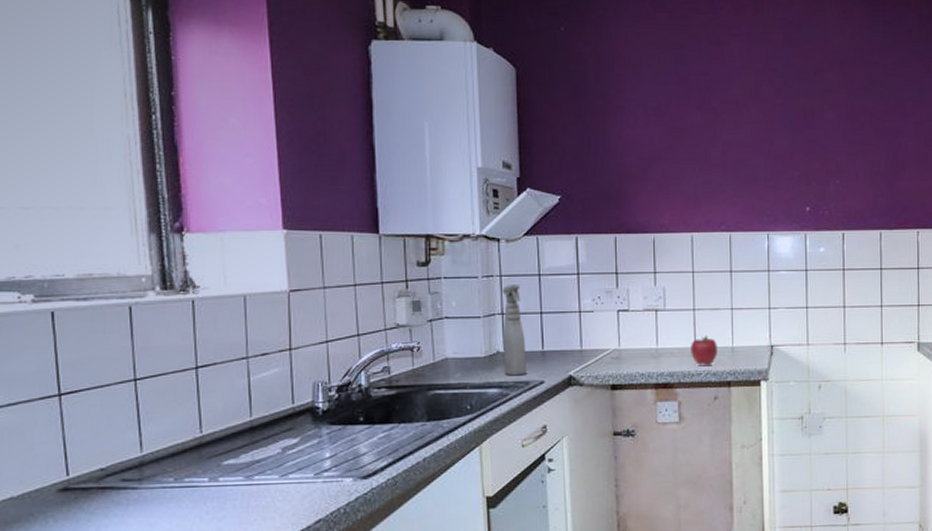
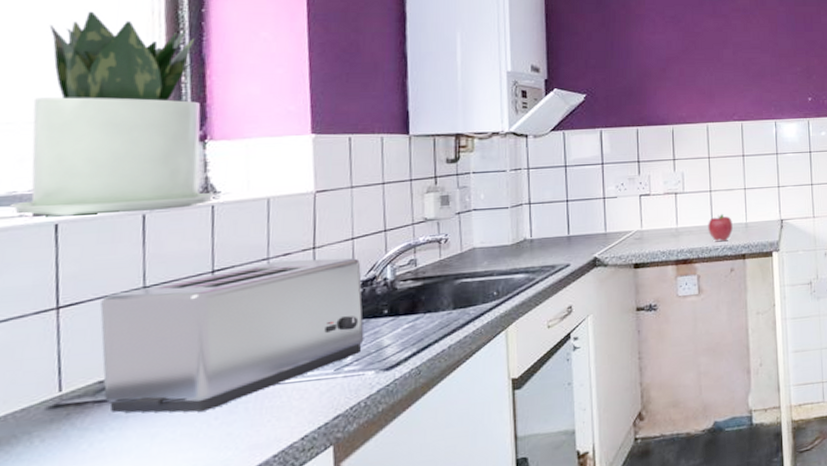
planter: none [10,93,195,304] -> present [9,11,216,216]
toaster: none [97,360,341,505] -> present [100,258,365,413]
spray bottle: present [502,283,526,376] -> none [529,175,553,261]

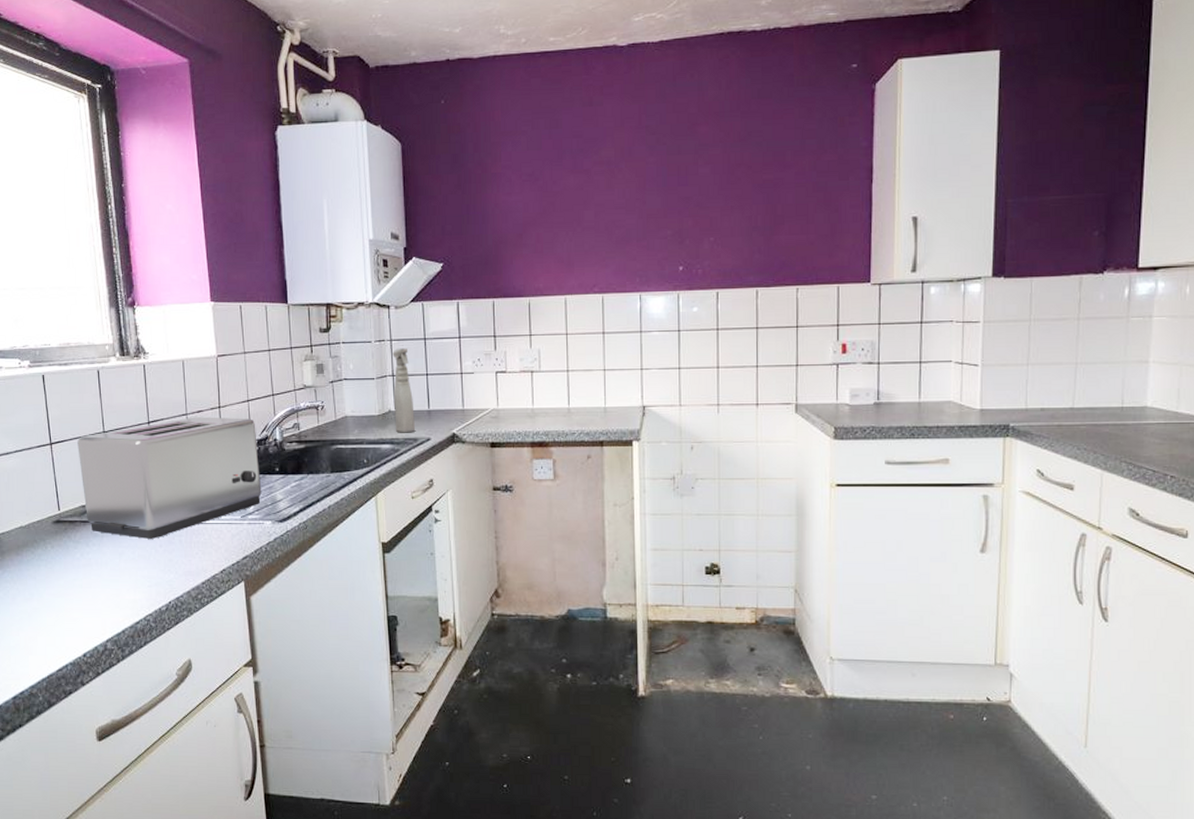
planter: present [9,11,216,216] -> none [13,190,146,369]
spray bottle: none [529,175,553,261] -> present [392,347,415,433]
fruit: present [708,213,733,242] -> none [565,395,590,426]

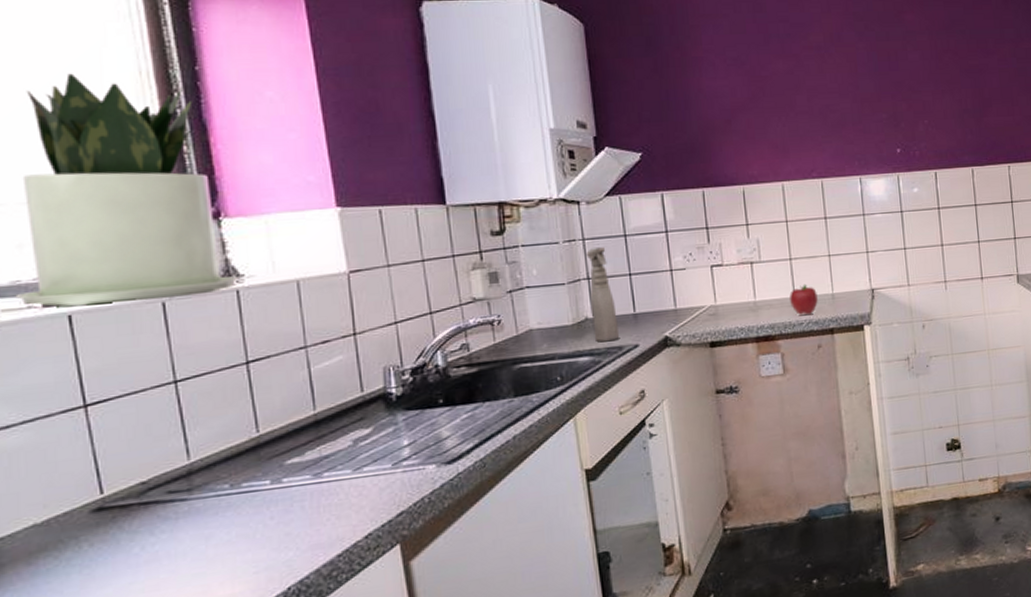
planter: none [13,190,146,369] -> present [15,73,240,307]
toaster: present [77,417,262,539] -> none [131,344,421,515]
fruit: none [565,395,590,426] -> present [789,284,818,315]

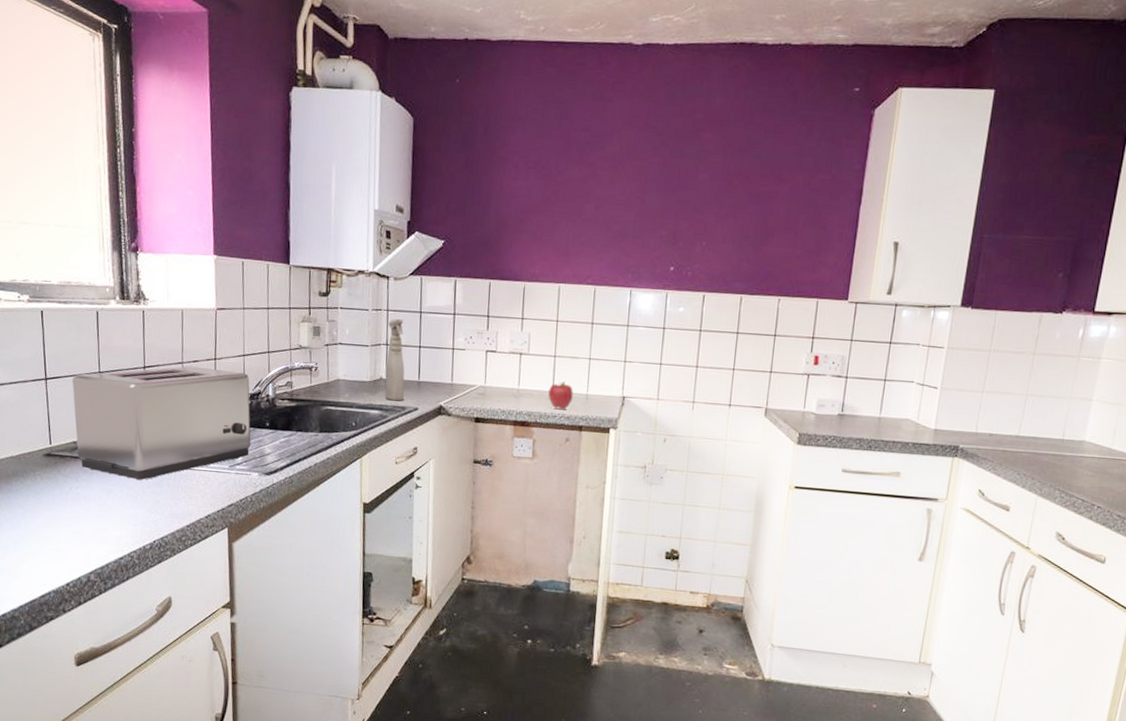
planter: present [15,73,240,307] -> none [12,126,146,310]
toaster: none [131,344,421,515] -> present [72,366,251,480]

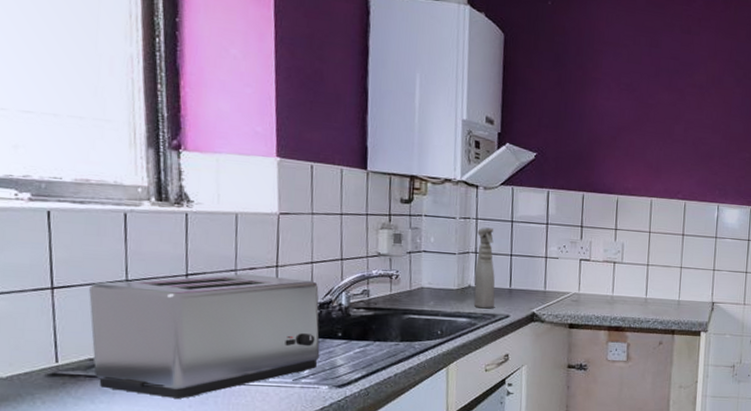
fruit: present [548,381,573,410] -> none [642,288,666,315]

